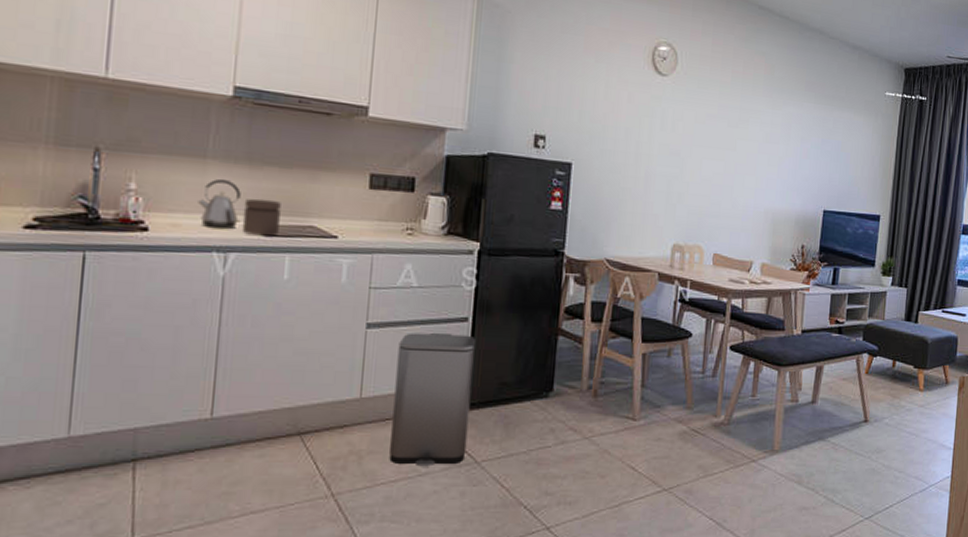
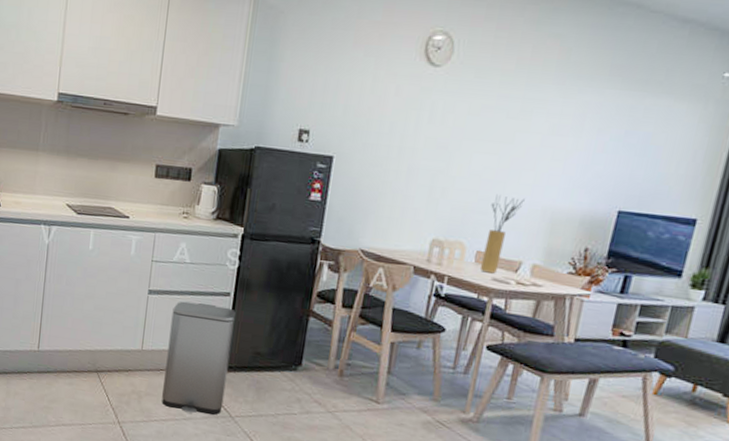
kettle: present [198,178,241,230] -> none [32,167,61,208]
jar: present [241,198,281,237] -> none [61,183,89,215]
vase: none [717,198,750,275] -> present [479,194,525,274]

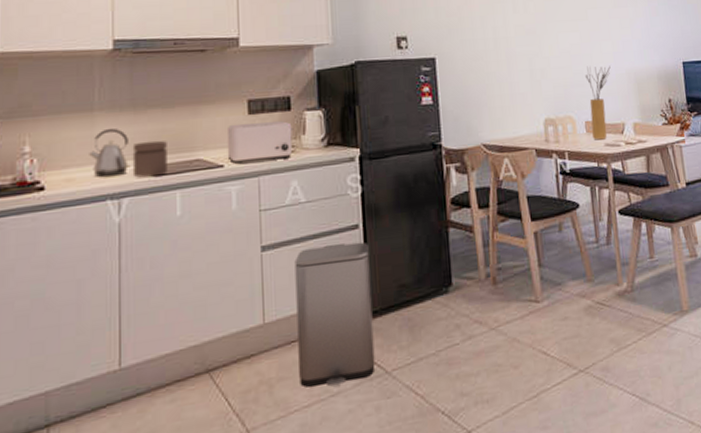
kettle: none [32,167,61,208] -> present [89,128,130,179]
jar: none [61,183,89,215] -> present [132,140,168,178]
toaster: none [133,183,190,223] -> present [226,121,294,165]

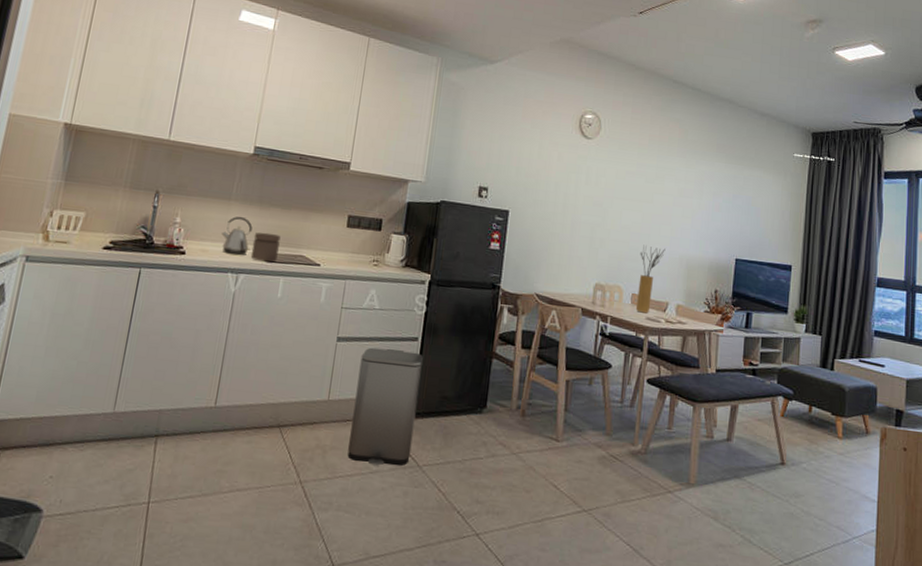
toaster: present [226,121,294,165] -> none [324,232,380,270]

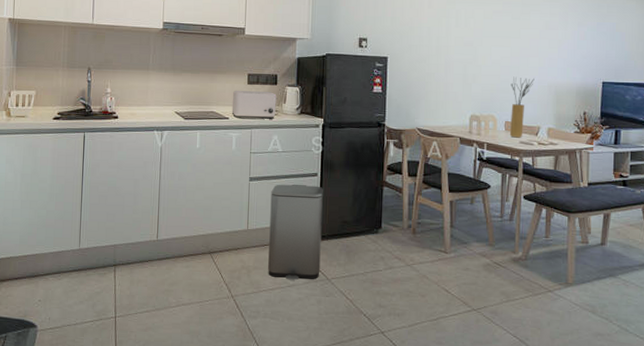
kettle: present [221,216,253,256] -> none [145,82,170,116]
jar: present [250,232,281,263] -> none [171,94,193,119]
toaster: none [324,232,380,270] -> present [231,90,278,119]

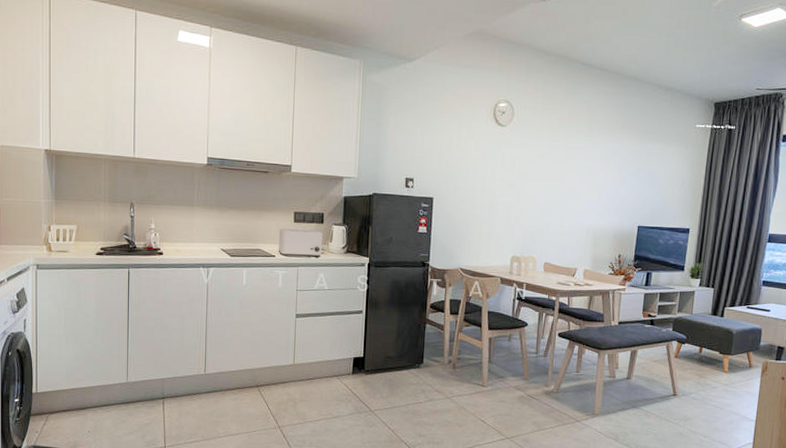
pedal bin: present [268,184,323,281] -> none [314,321,368,412]
vase: present [509,76,534,138] -> none [547,219,574,279]

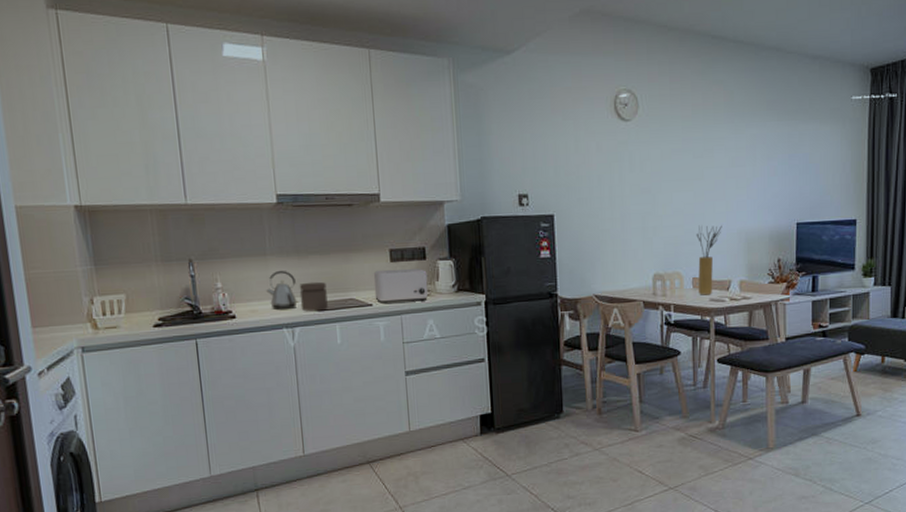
kettle: none [190,219,216,253] -> present [266,270,299,311]
jar: none [216,231,239,257] -> present [299,281,328,312]
vase: none [547,219,574,279] -> present [696,225,722,296]

